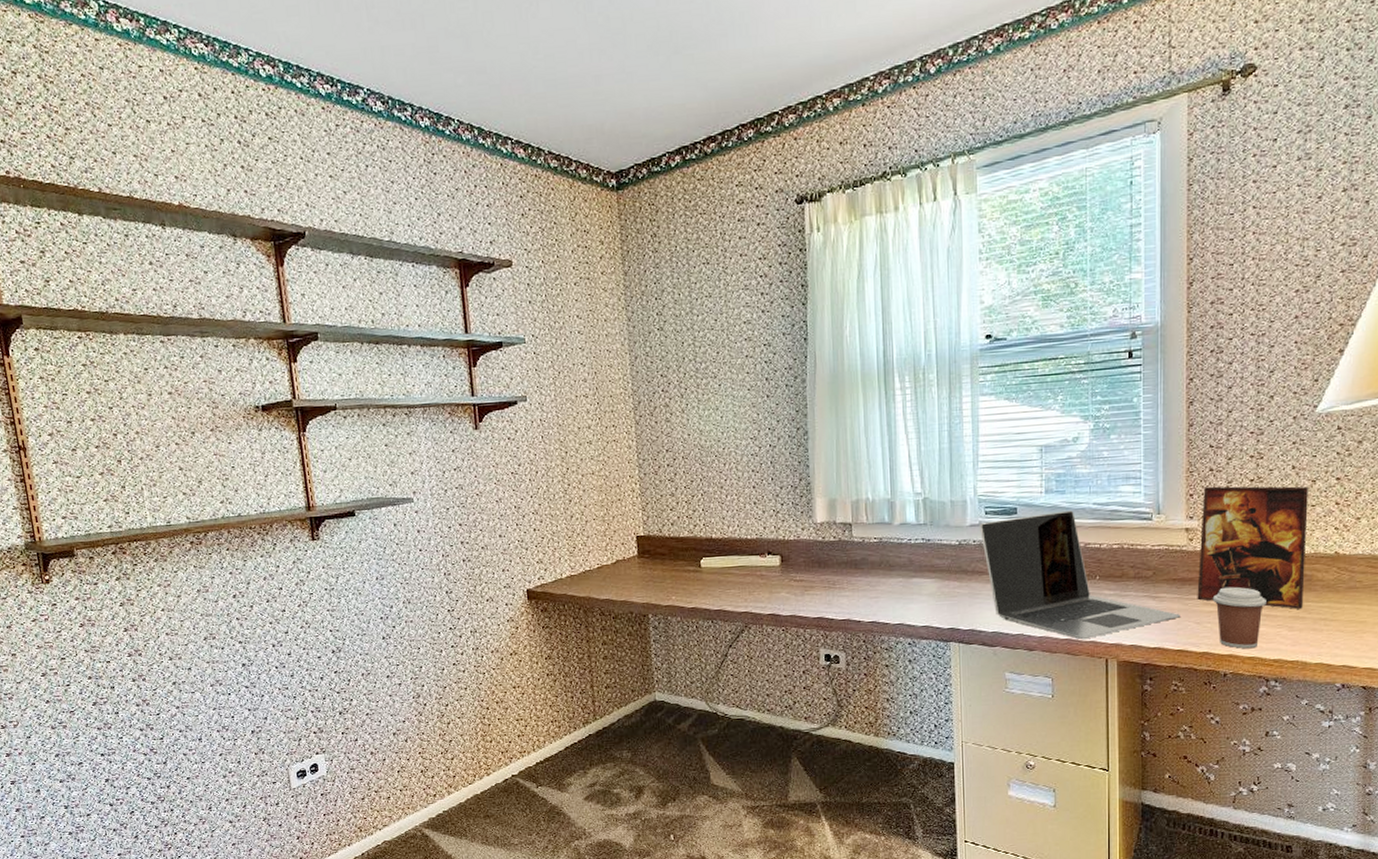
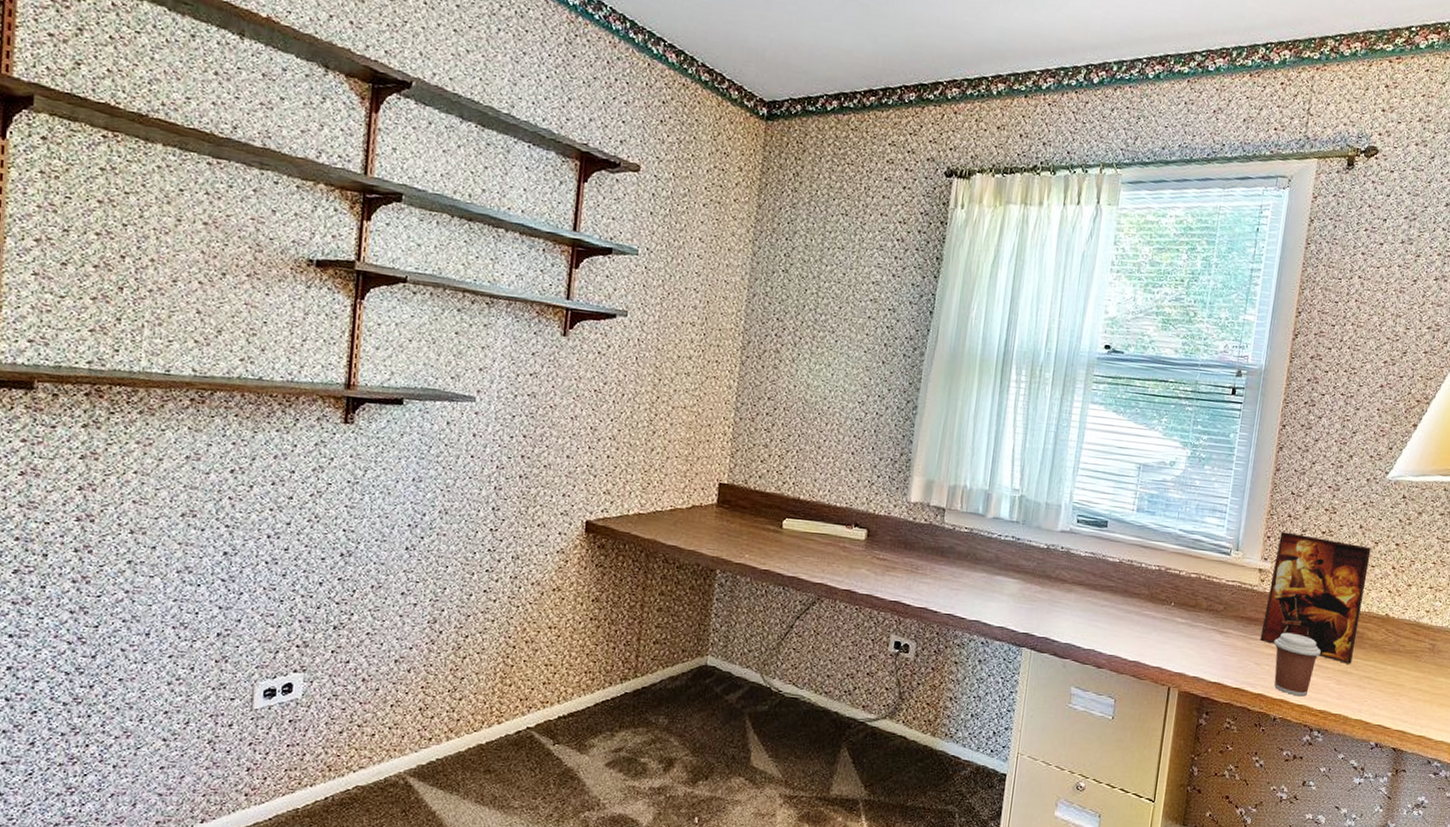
laptop: present [980,510,1181,639] -> none [1069,530,1244,664]

